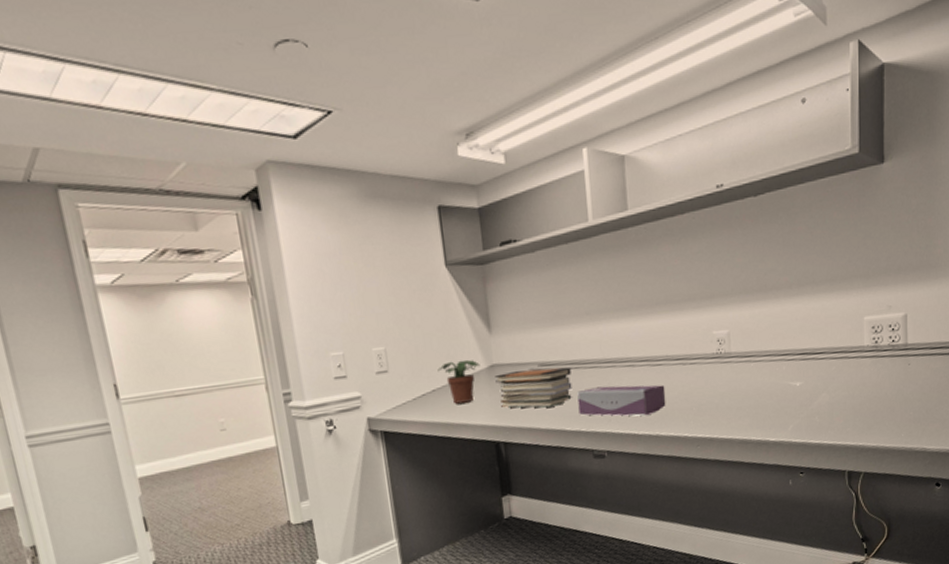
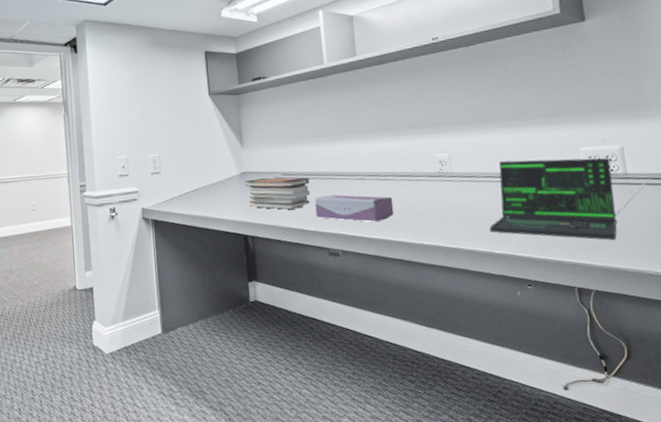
potted plant: present [437,359,480,404] -> none [199,167,233,202]
laptop: none [766,327,924,419] -> present [489,158,646,240]

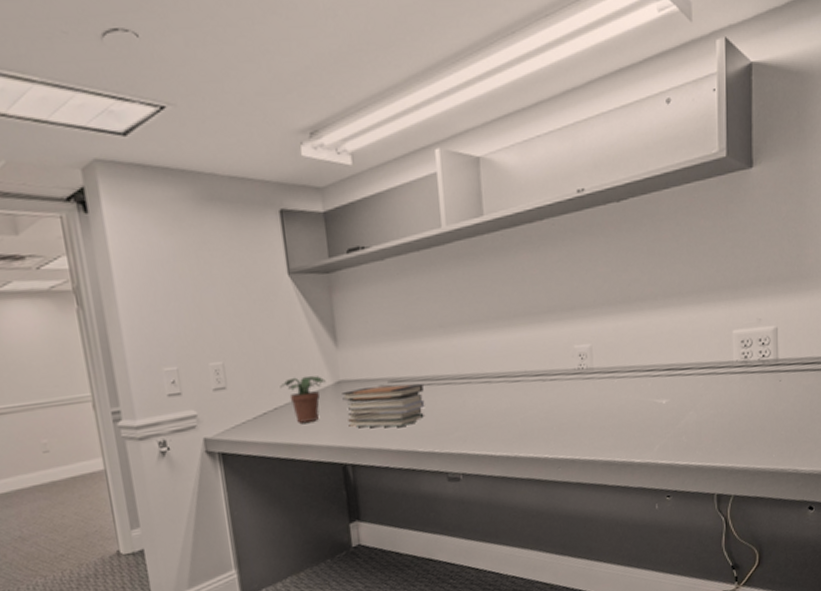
potted plant: none [199,167,233,202] -> present [280,375,326,423]
tissue box: present [314,195,394,223] -> none [430,402,525,436]
laptop: present [489,158,646,240] -> none [630,341,796,439]

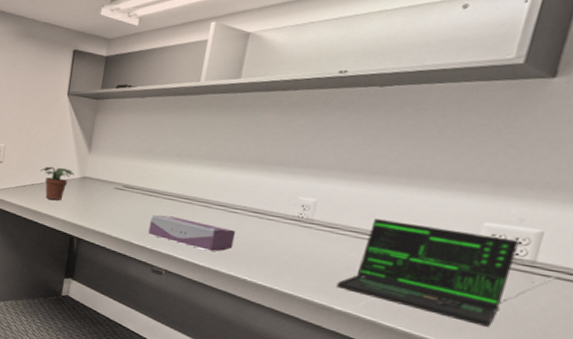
book stack: present [342,383,425,428] -> none [83,185,151,222]
tissue box: none [430,402,525,436] -> present [148,215,236,252]
laptop: none [630,341,796,439] -> present [336,219,557,327]

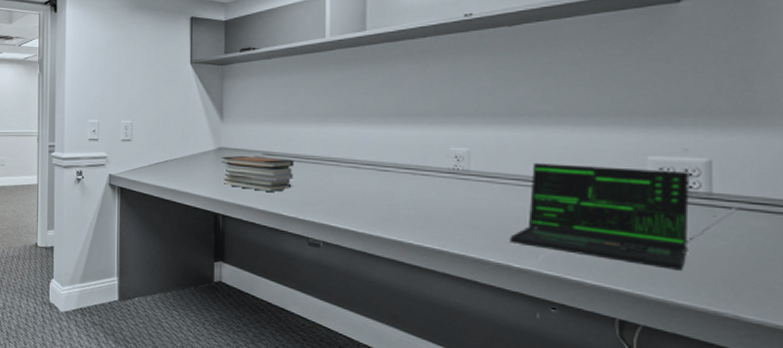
potted plant: present [40,166,75,201] -> none [172,139,209,176]
book stack: none [83,185,151,222] -> present [221,156,294,192]
tissue box: present [148,215,236,252] -> none [298,181,391,216]

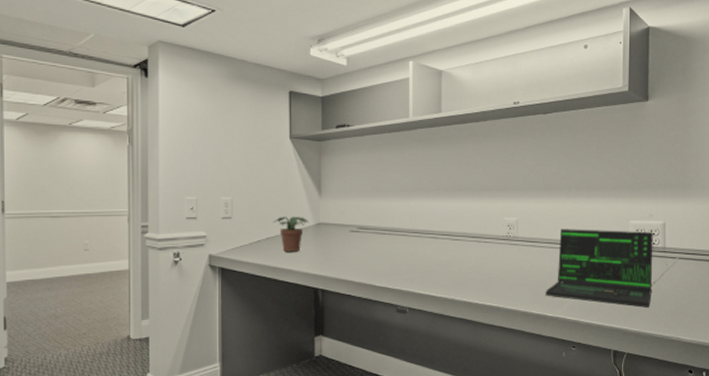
potted plant: none [172,139,209,176] -> present [273,216,309,252]
book stack: present [221,156,294,192] -> none [320,231,384,264]

